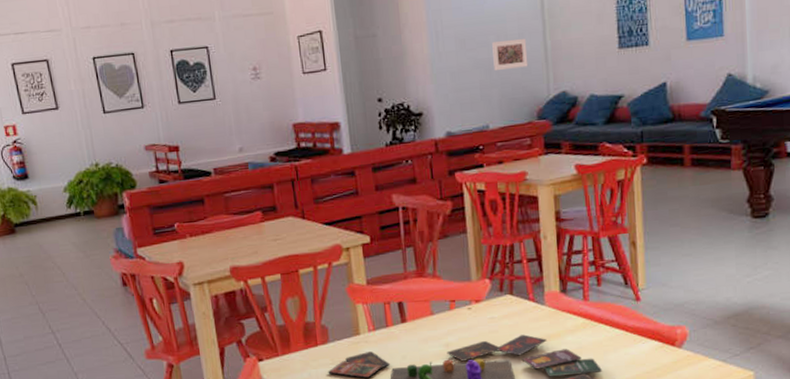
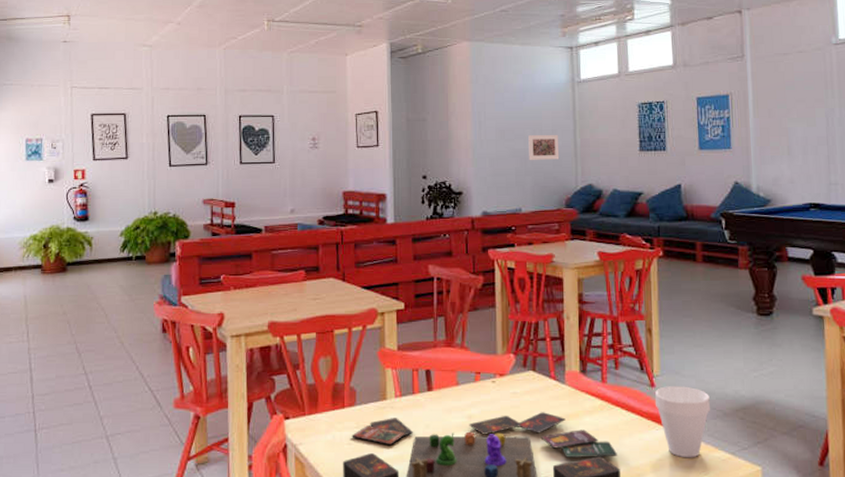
cup: none [640,297,700,369] -> present [654,386,710,458]

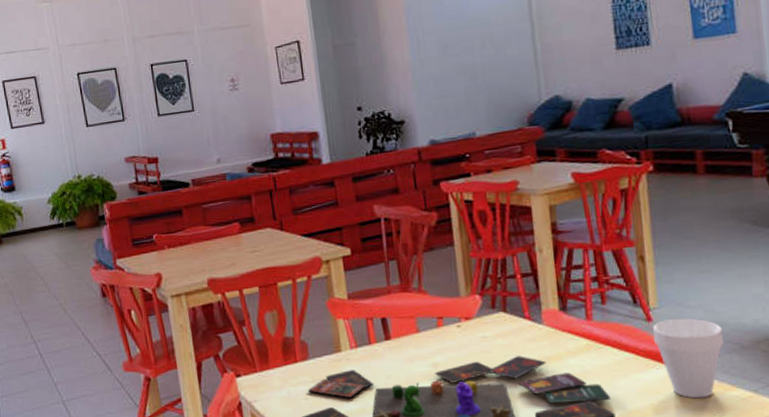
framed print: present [528,134,560,160] -> none [477,41,517,76]

